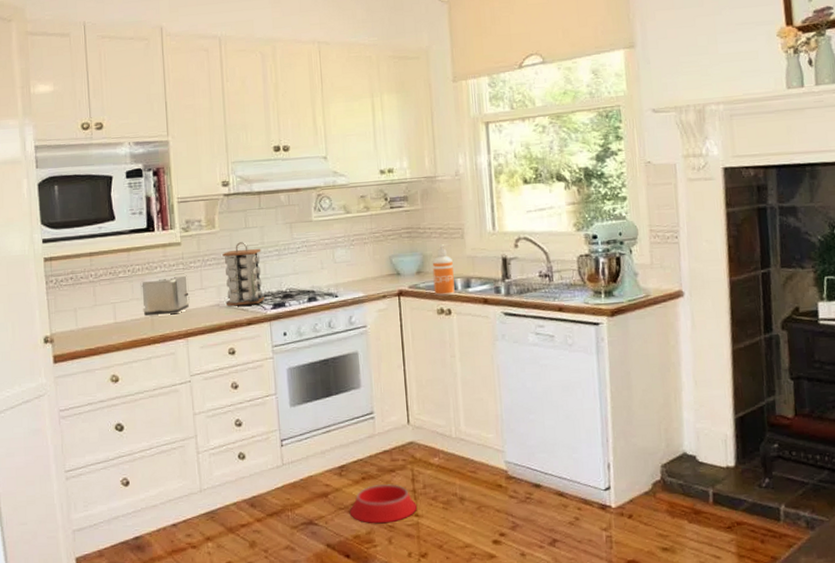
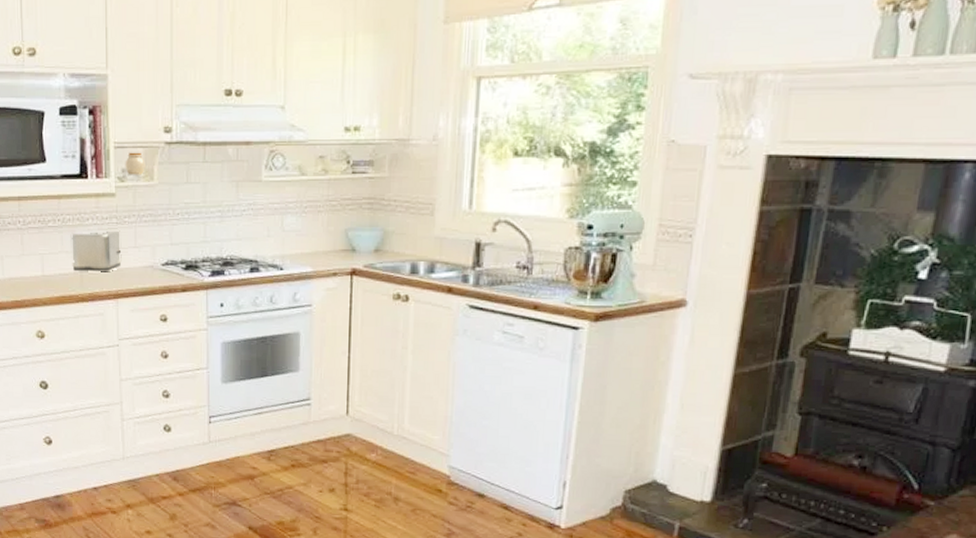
jar: none [188,204,207,226] -> present [125,152,145,175]
spice rack: present [222,242,265,306] -> none [160,198,203,270]
pet bowl: present [349,484,418,524] -> none [275,474,348,514]
soap dispenser: present [432,244,455,296] -> none [392,220,418,279]

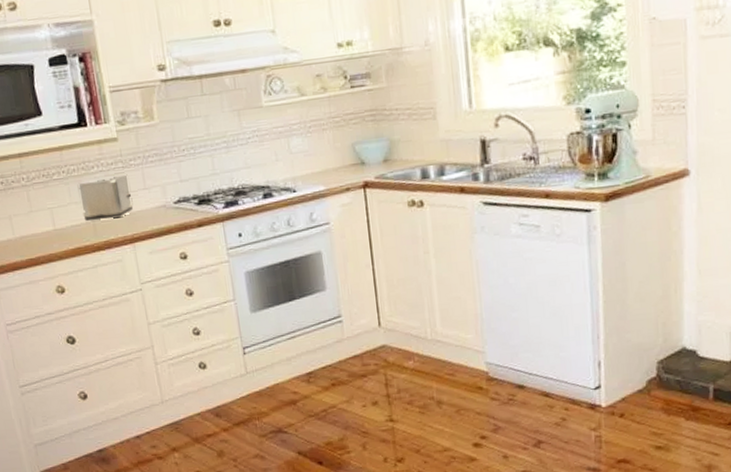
jar: present [125,152,145,175] -> none [122,93,144,118]

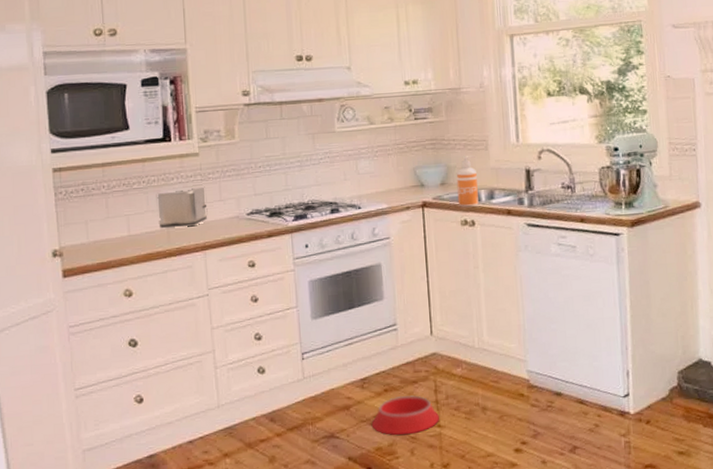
pet bowl: none [320,389,392,430] -> present [371,395,440,436]
soap dispenser: none [400,126,427,186] -> present [456,155,479,207]

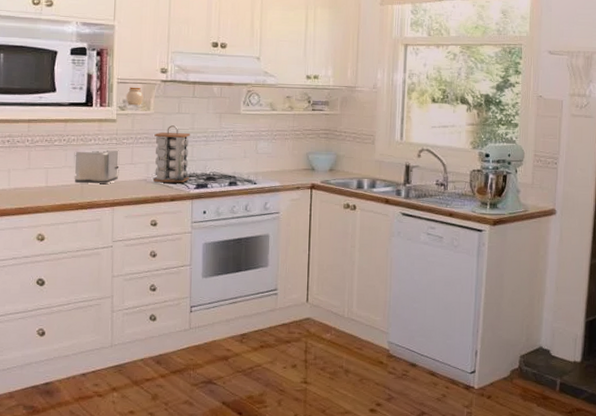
jar: none [206,114,227,136] -> present [126,87,144,106]
spice rack: none [242,153,286,218] -> present [153,125,191,183]
pet bowl: present [371,395,440,436] -> none [246,353,307,388]
soap dispenser: present [456,155,479,207] -> none [343,147,362,193]

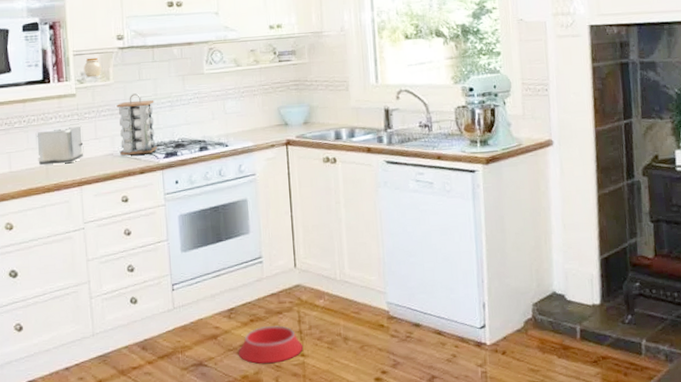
pet bowl: none [246,353,307,388] -> present [238,325,304,364]

